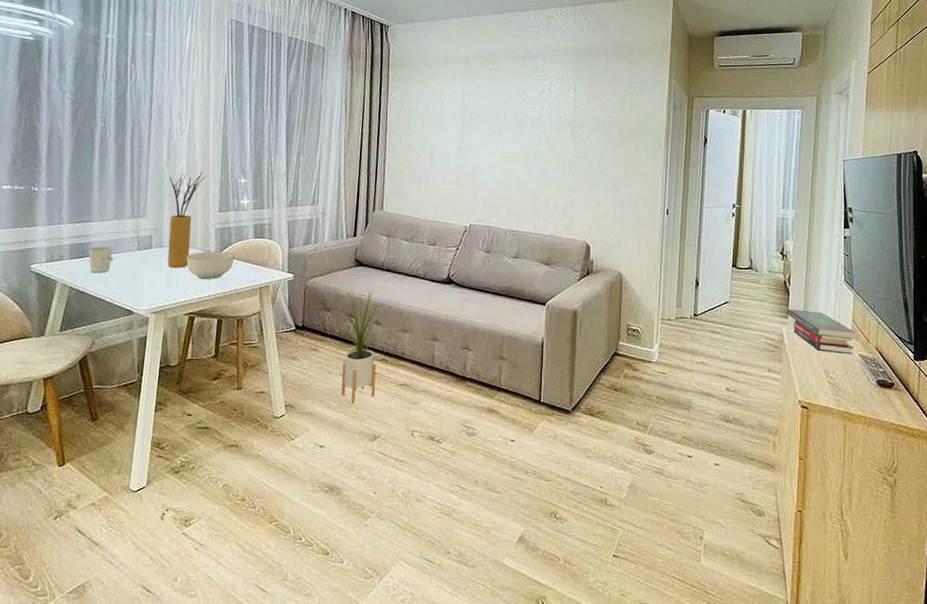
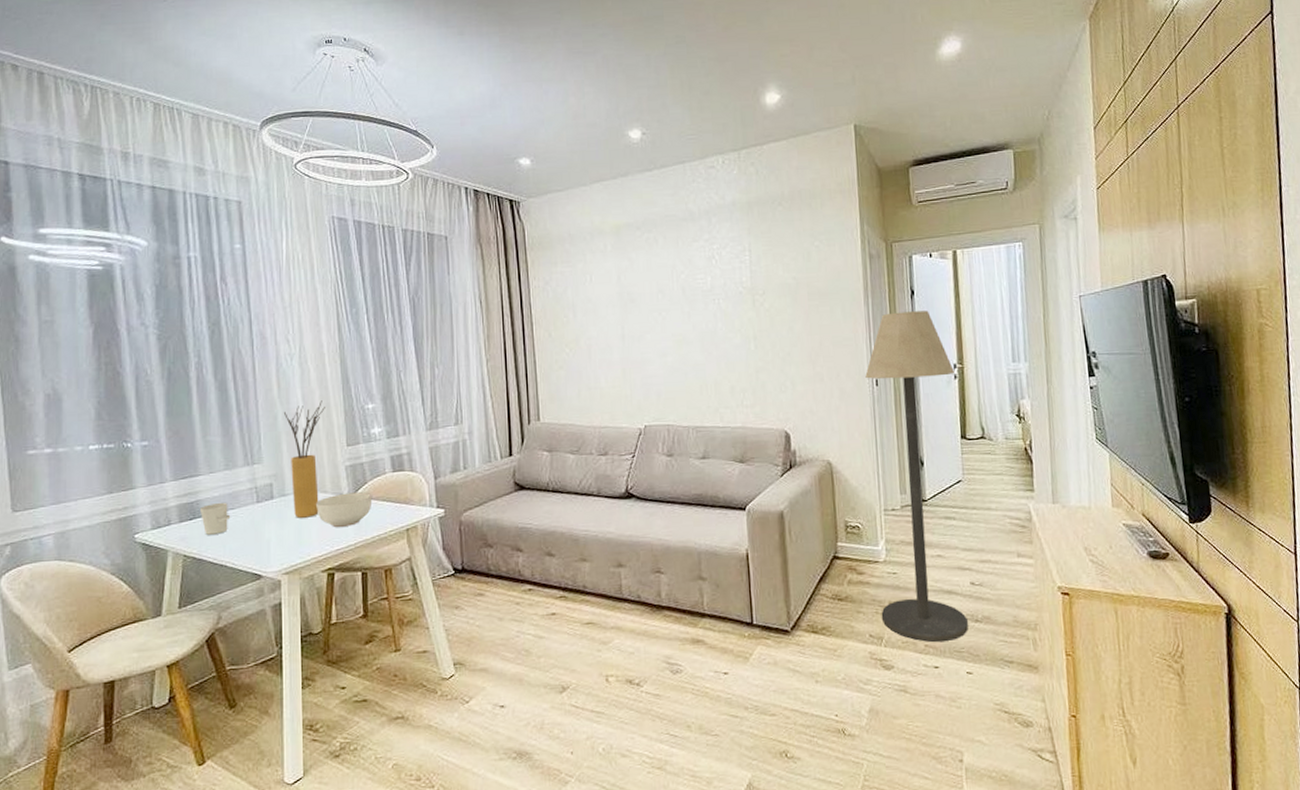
house plant: present [331,287,392,403] -> none [494,514,564,652]
floor lamp: none [648,155,733,436] -> present [865,311,968,642]
books: present [787,308,857,355] -> none [1032,479,1119,526]

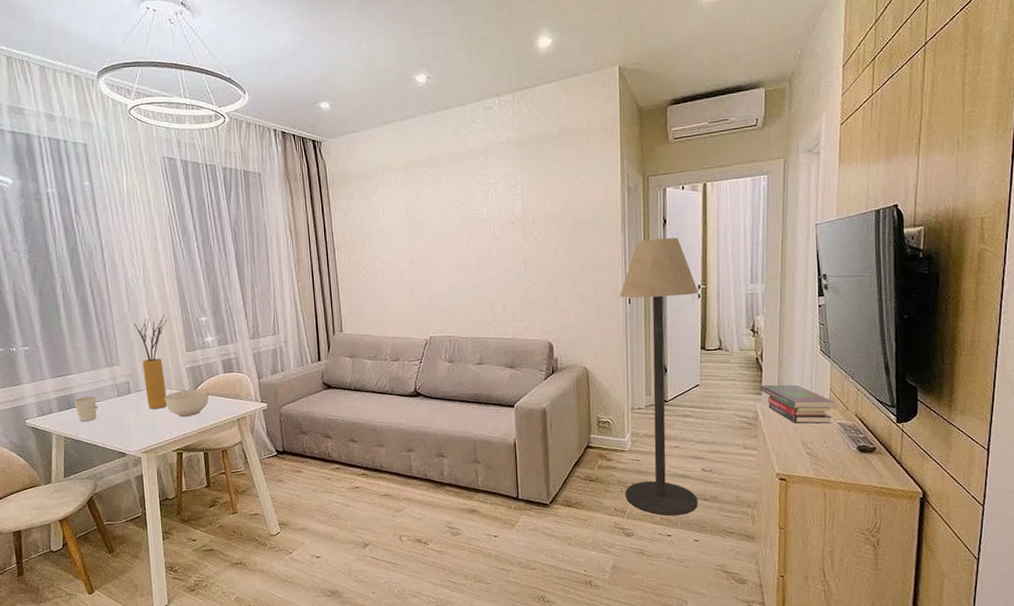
books: none [1032,479,1119,526] -> present [761,384,835,424]

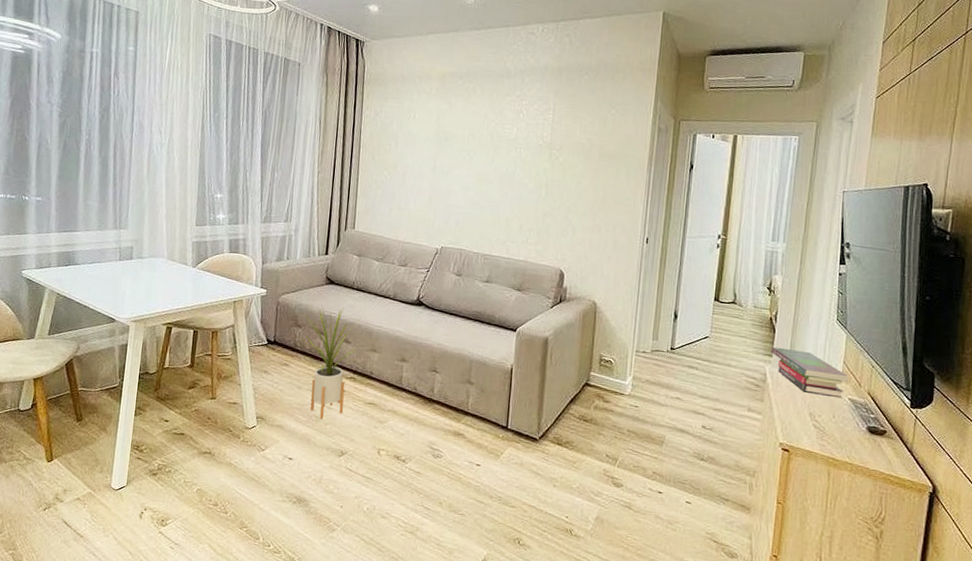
cup: present [74,395,99,421] -> none [74,255,98,281]
vase: present [133,314,167,409] -> none [147,185,183,279]
bowl: present [164,389,209,417] -> none [164,263,211,292]
house plant: none [308,408,365,516] -> present [302,305,362,419]
floor lamp: present [620,238,698,516] -> none [619,182,718,472]

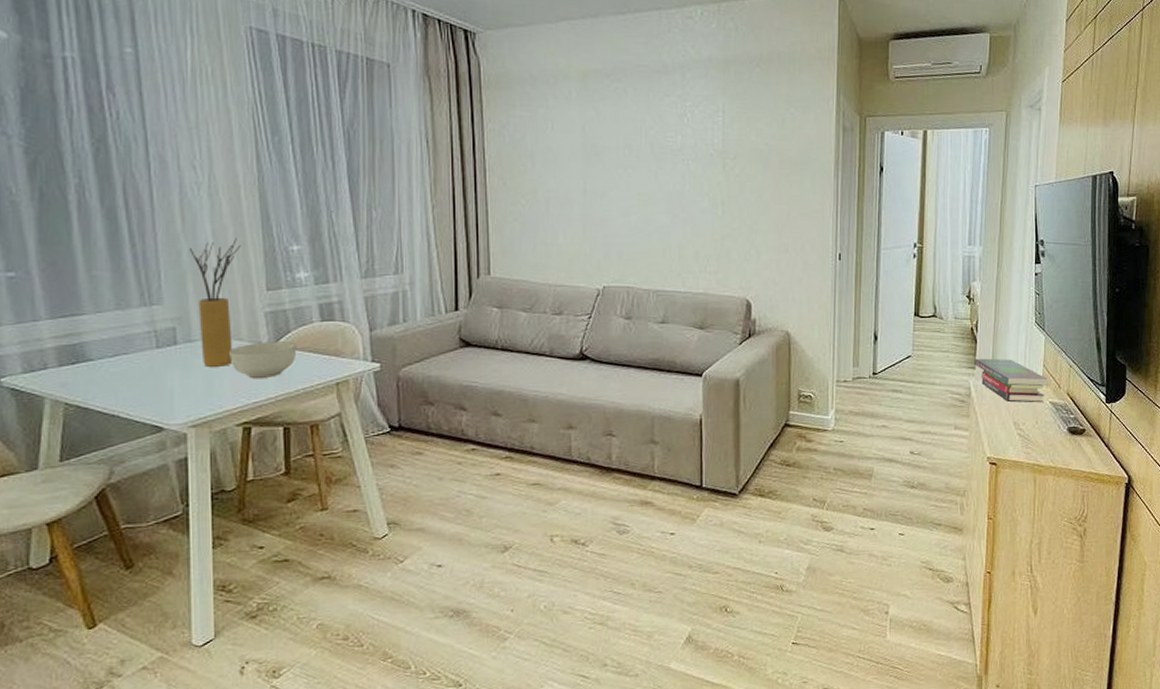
vase: none [147,185,183,279] -> present [188,238,241,367]
bowl: none [164,263,211,292] -> present [228,341,297,379]
house plant: present [302,305,362,419] -> none [436,373,512,512]

